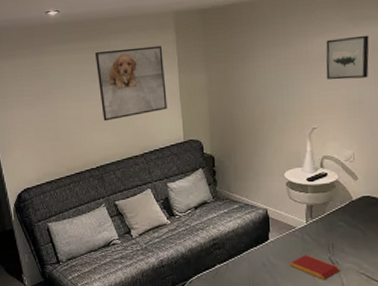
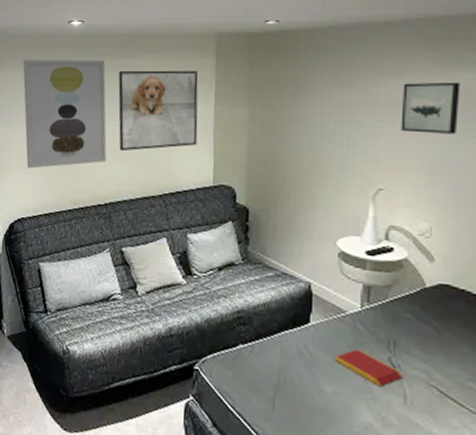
wall art: none [10,44,94,145] -> present [23,60,107,169]

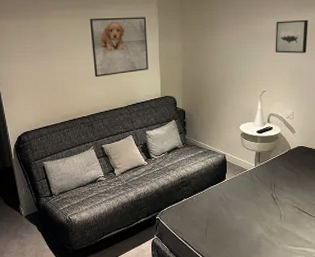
wall art: present [23,60,107,169] -> none [16,11,86,95]
book: present [334,349,403,387] -> none [241,192,279,212]

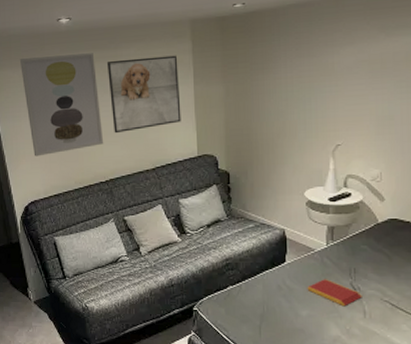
wall art: none [16,11,86,95] -> present [20,53,104,157]
book: none [241,192,279,212] -> present [307,279,362,307]
wall art: present [275,19,308,54] -> none [353,45,402,94]

